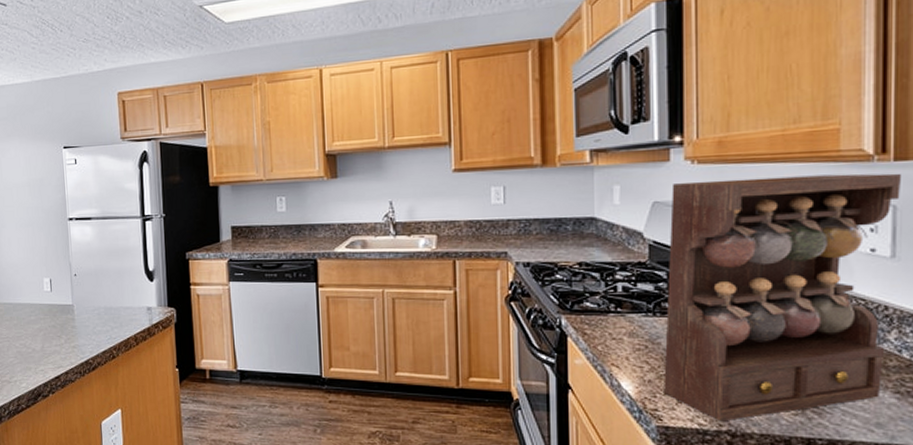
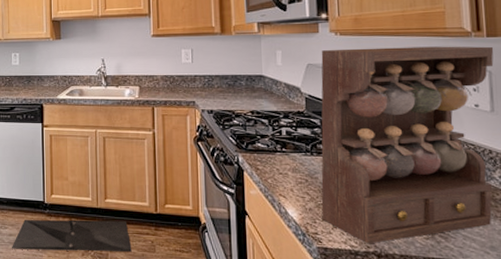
door mat: none [284,397,428,433] -> present [12,220,132,252]

